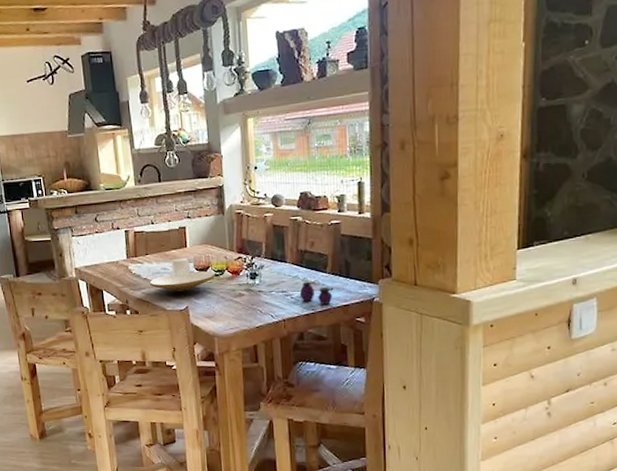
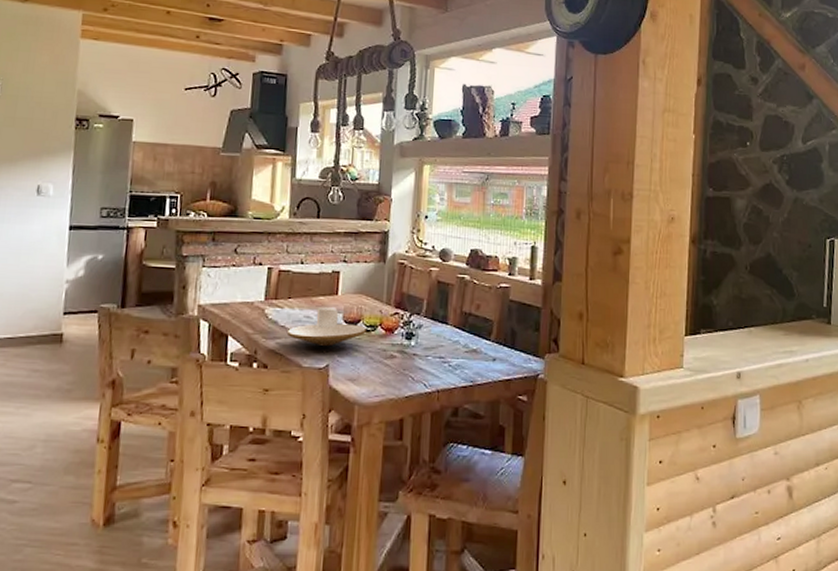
jar: present [299,281,333,305] -> none [458,348,495,377]

